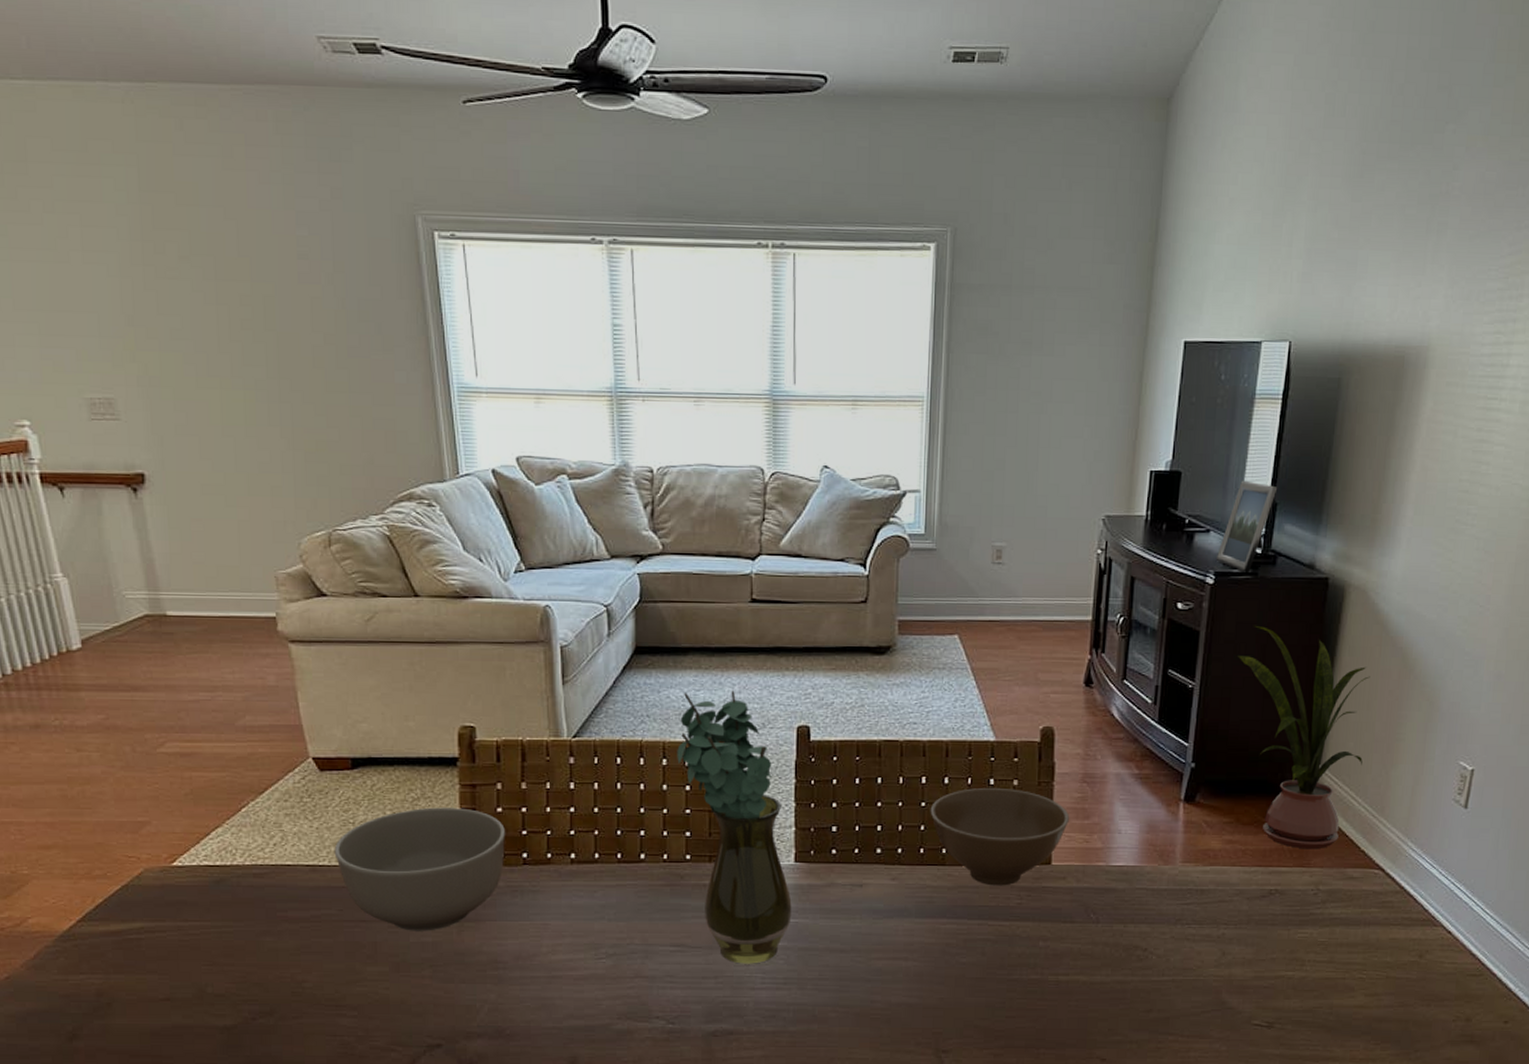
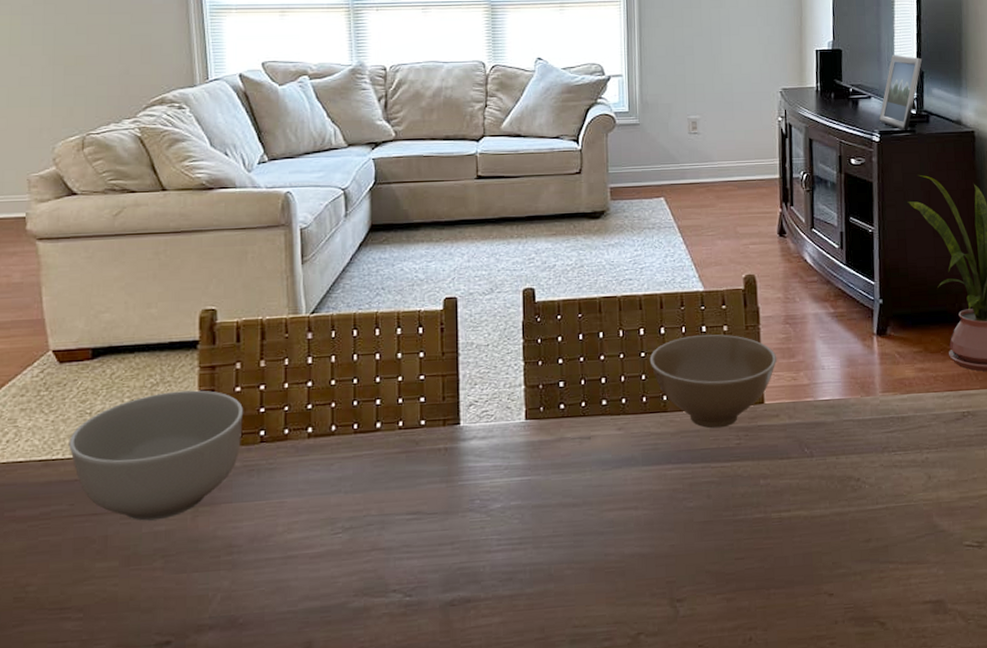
vase: present [677,691,792,964] -> none [411,260,524,527]

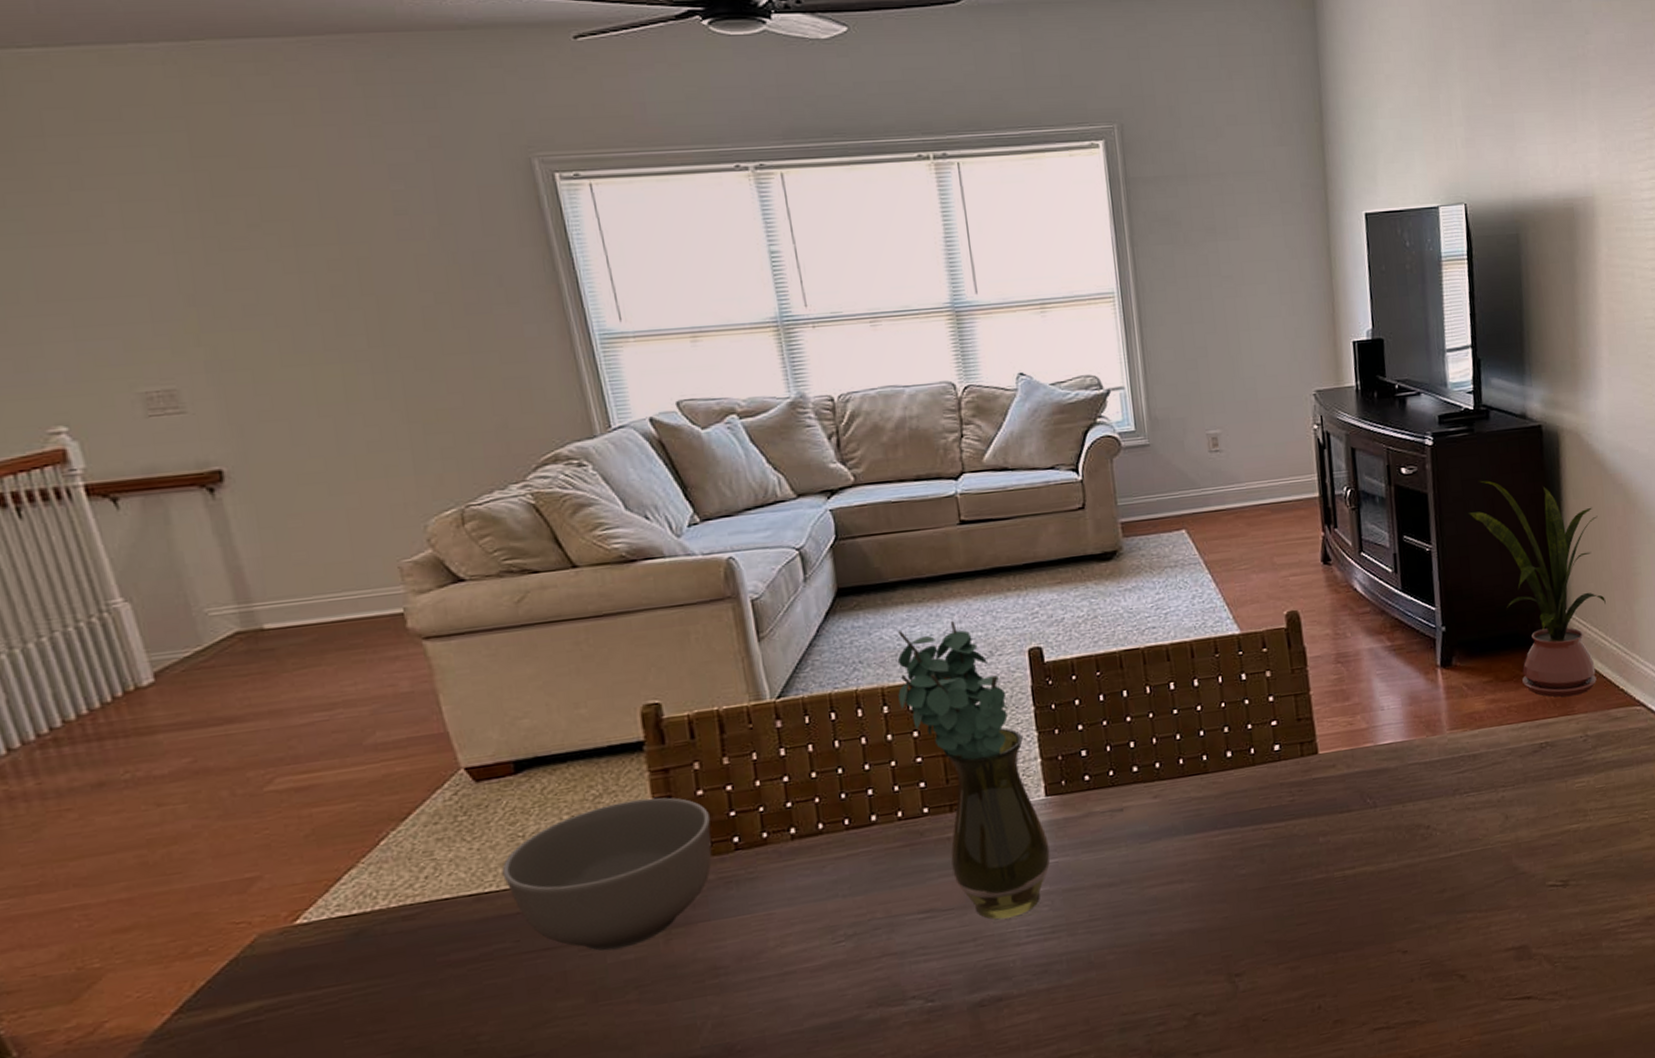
vase: none [411,260,524,527] -> present [897,621,1051,920]
bowl: present [649,334,777,429] -> none [1183,680,1330,787]
picture frame: present [878,54,923,130] -> none [1431,340,1478,430]

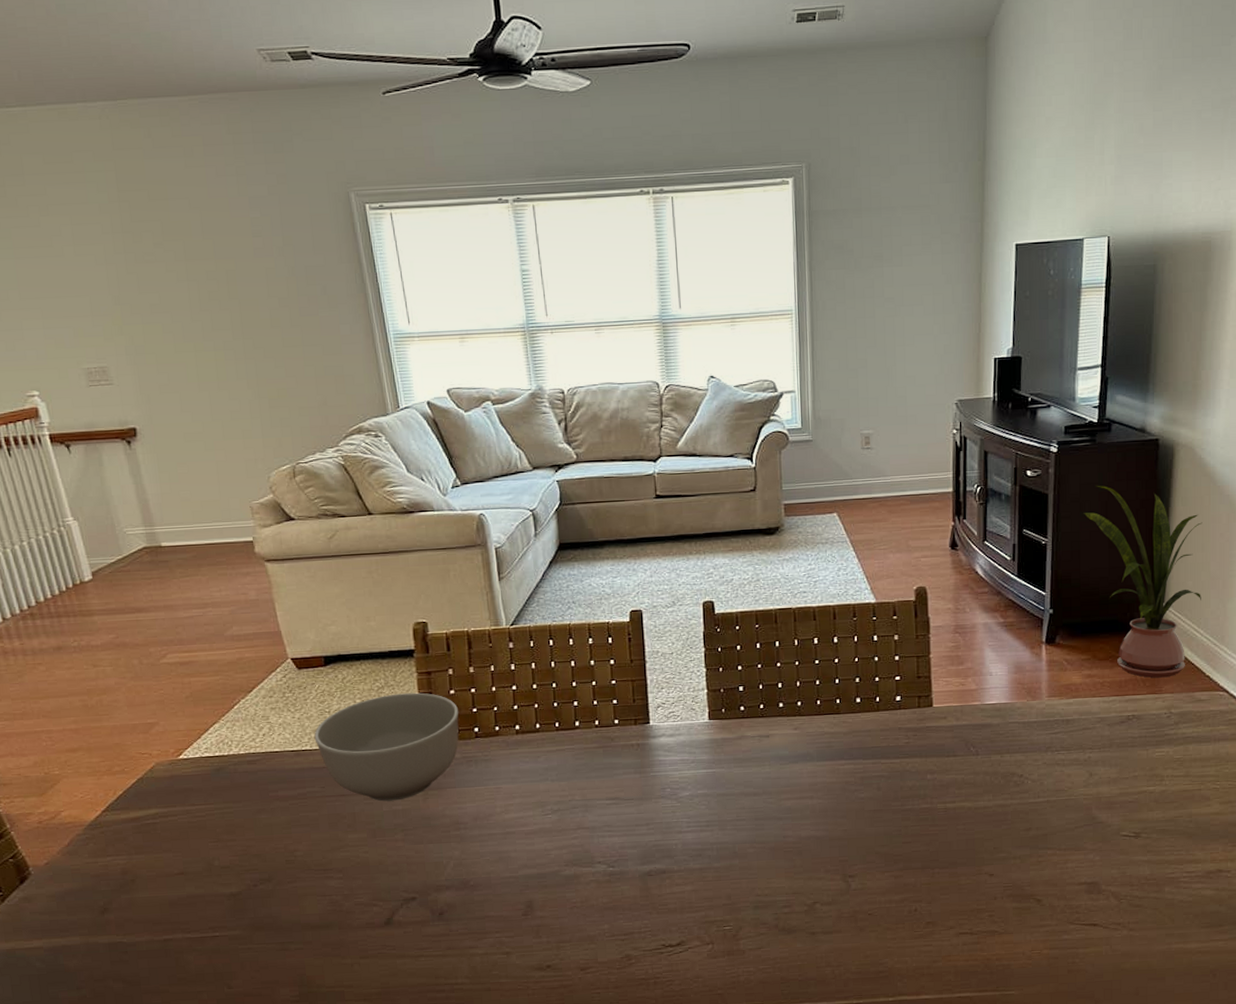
vase: present [897,621,1051,920] -> none [601,575,709,811]

